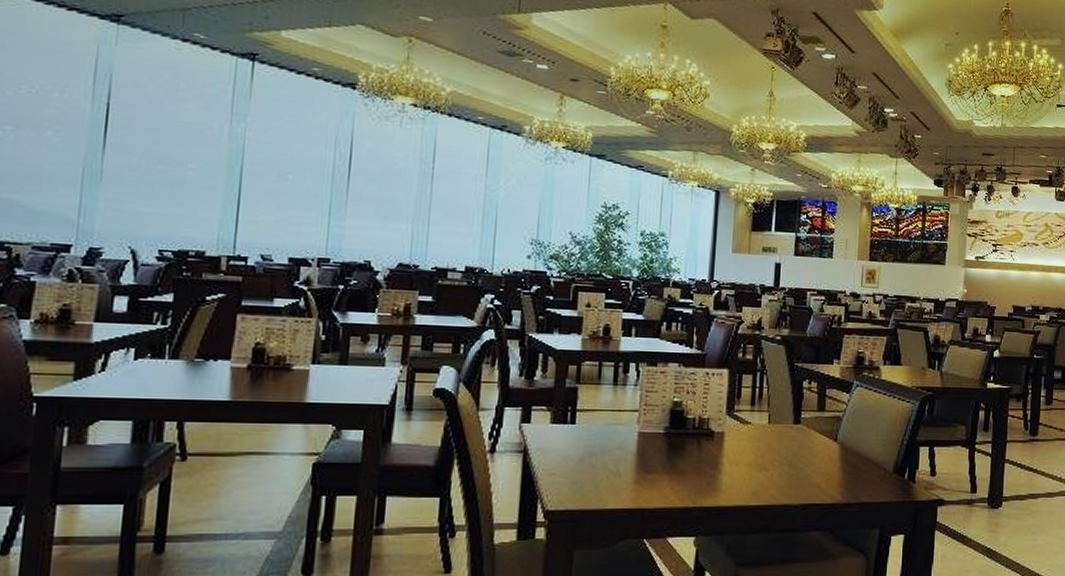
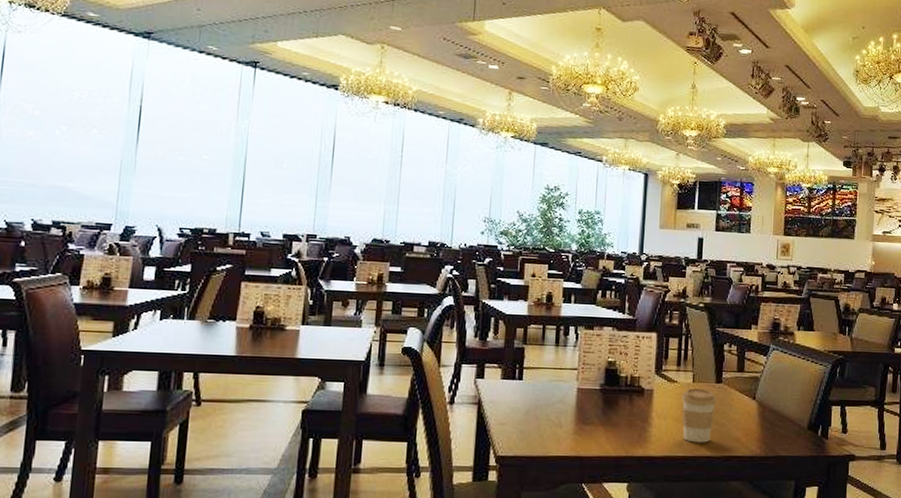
coffee cup: none [756,430,795,490] -> present [681,388,717,443]

